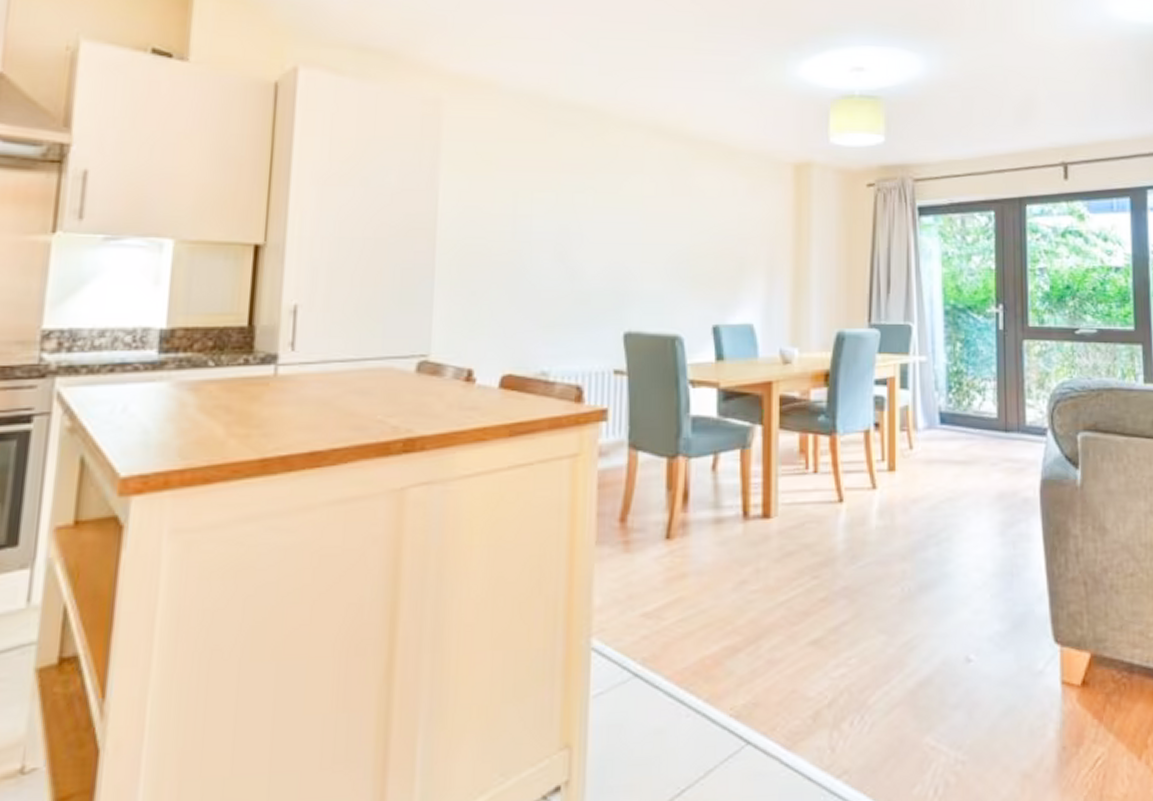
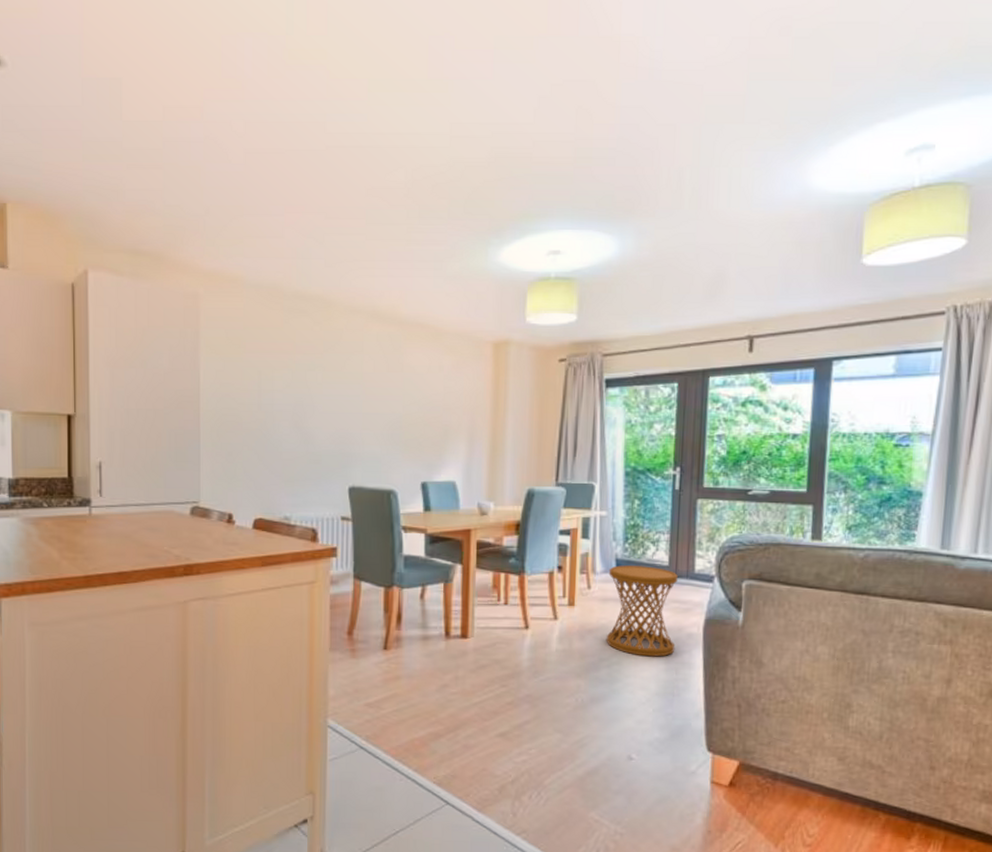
side table: none [932,419,1011,529] -> present [606,565,678,657]

